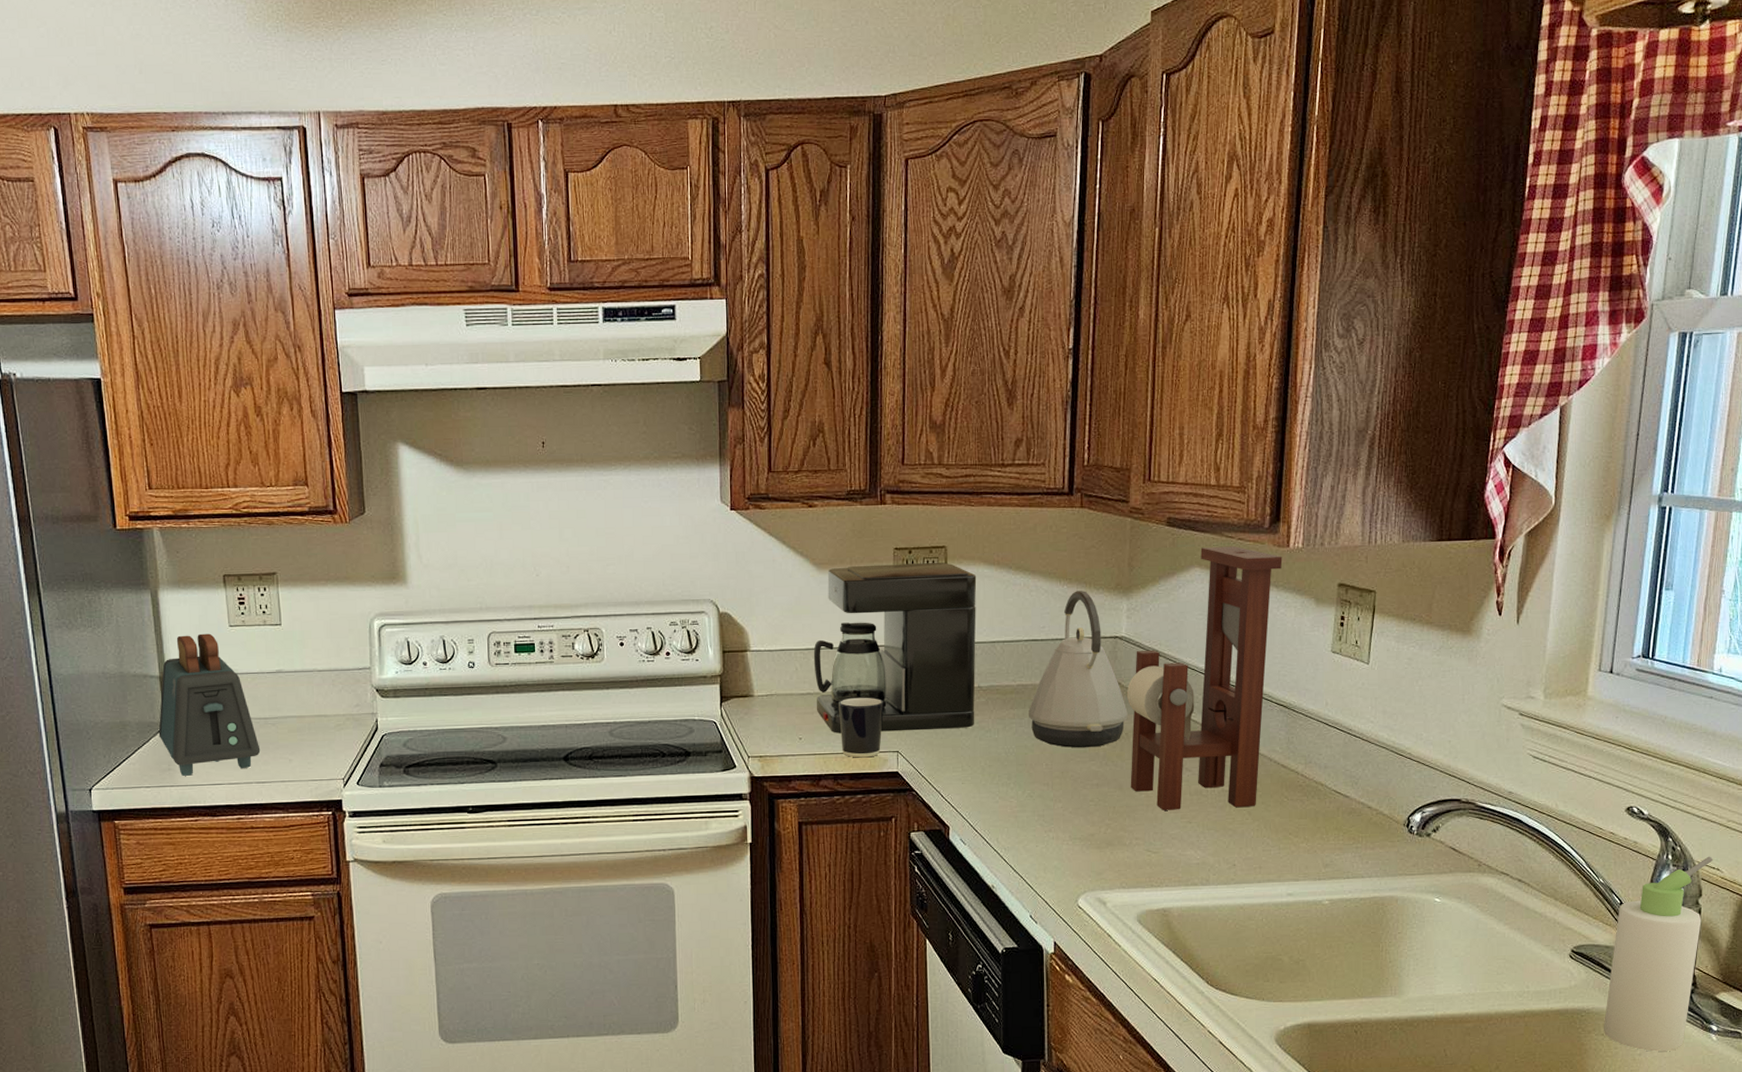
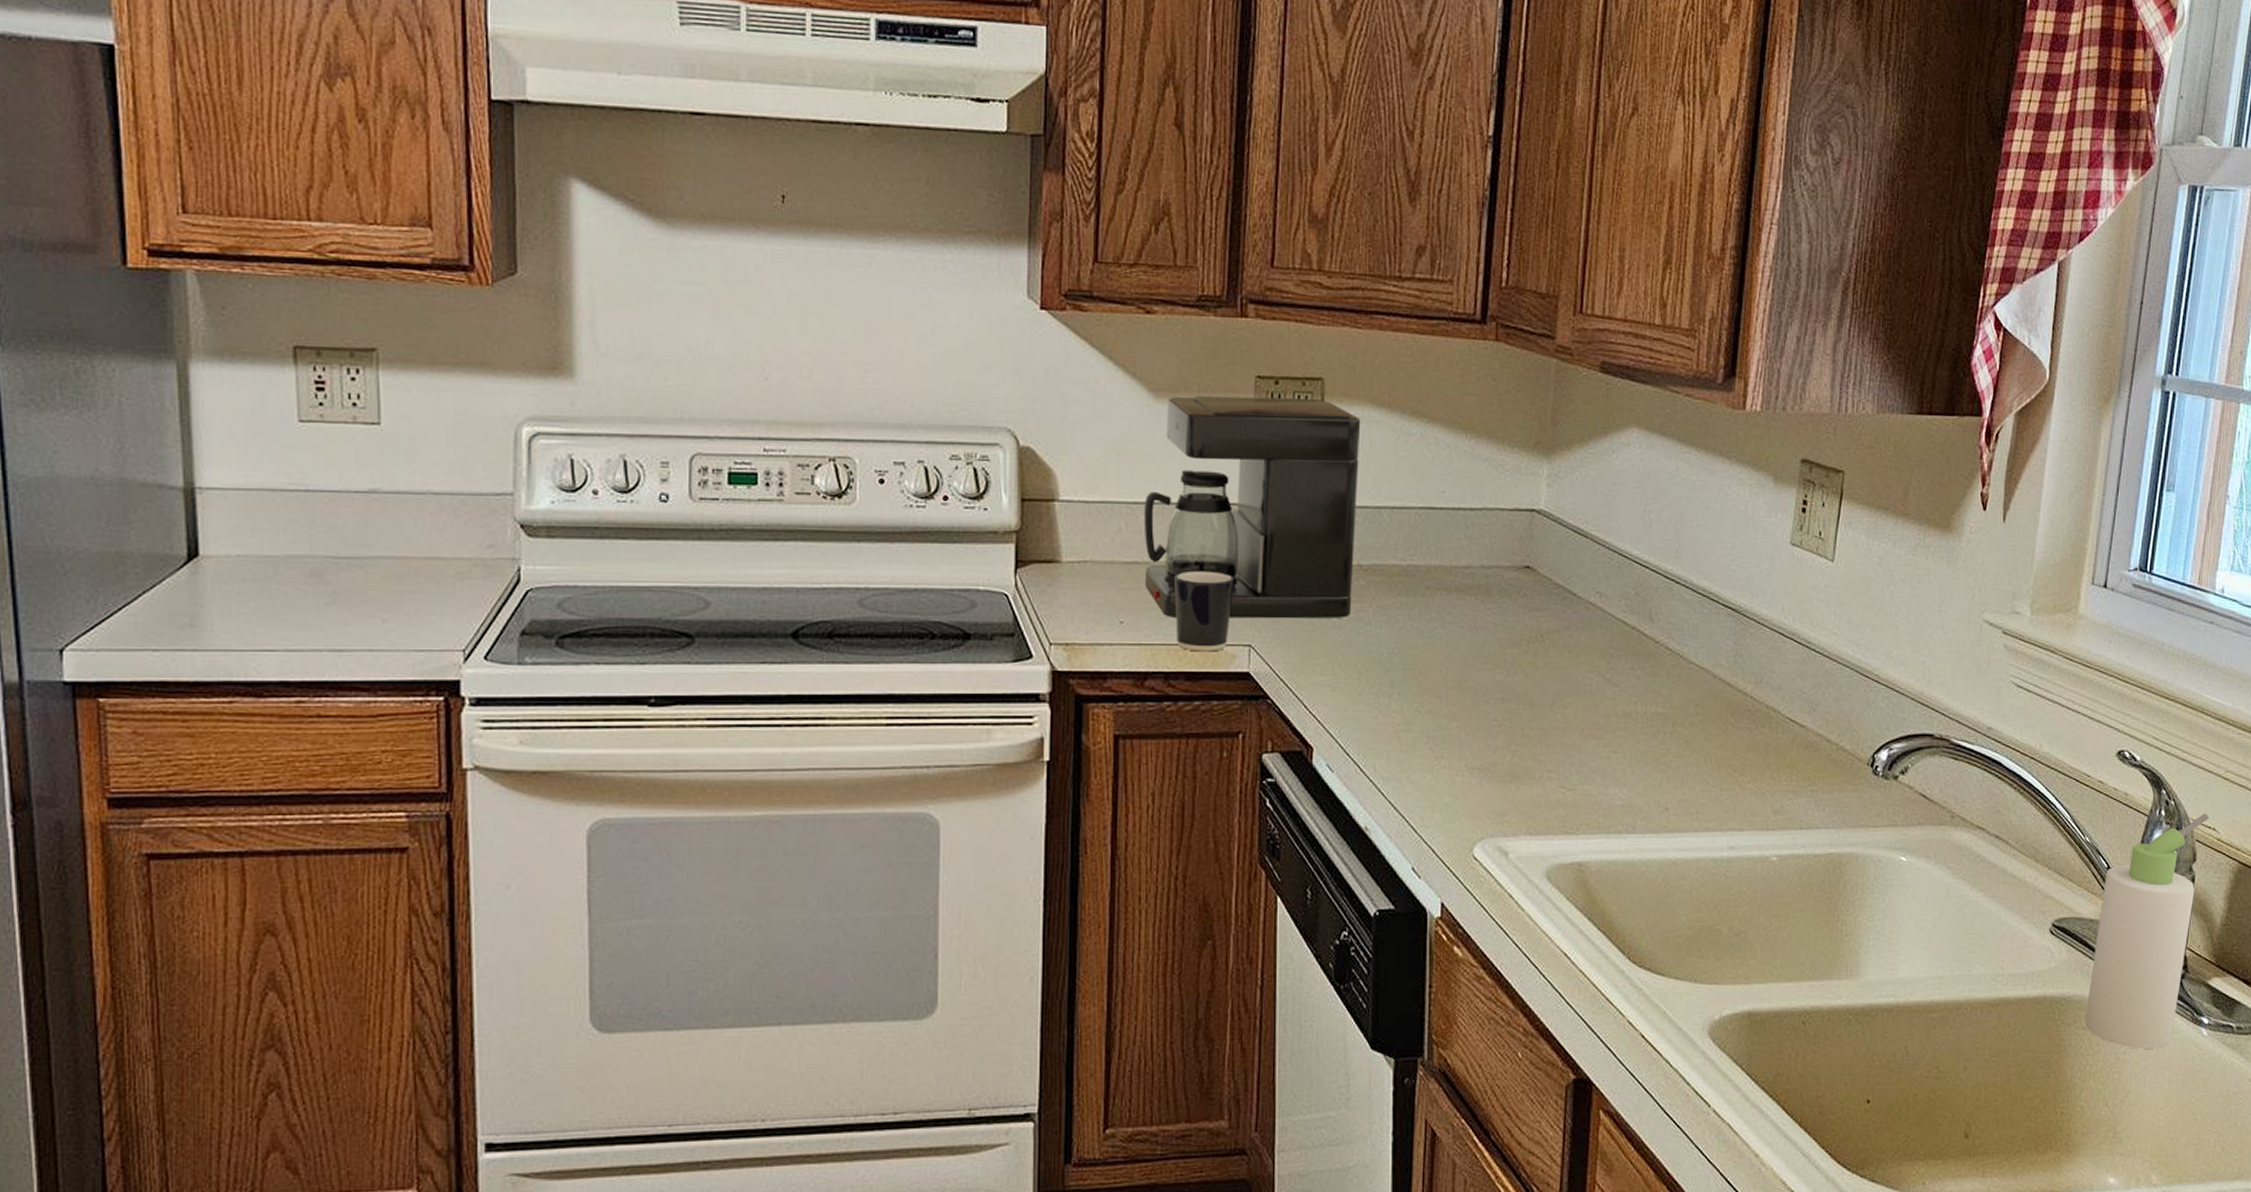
toaster: present [158,633,261,776] -> none [177,429,338,636]
kettle: present [1029,591,1128,748] -> none [1420,447,1544,651]
paper towel holder: present [1127,546,1283,810] -> none [1543,403,1737,736]

